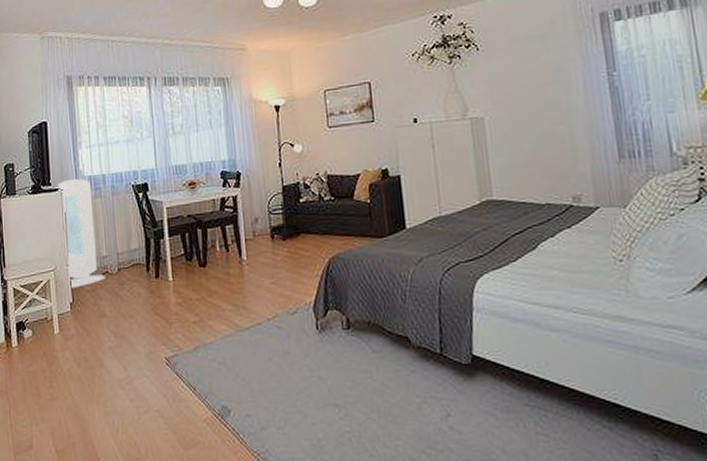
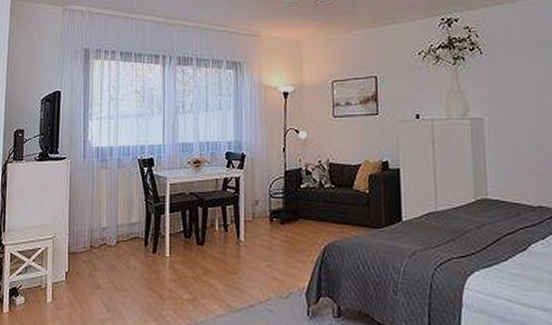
air purifier: present [58,179,106,288] -> none [65,150,104,257]

